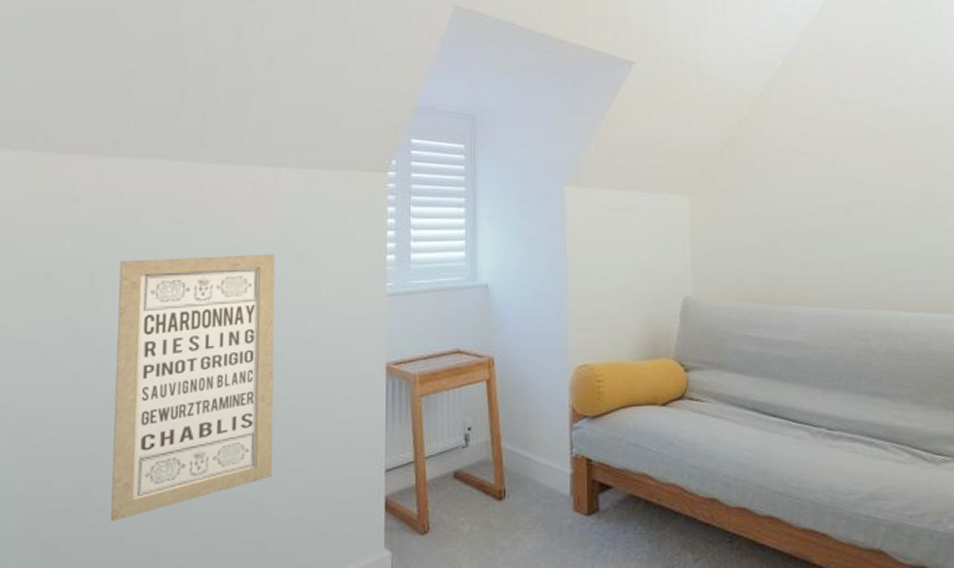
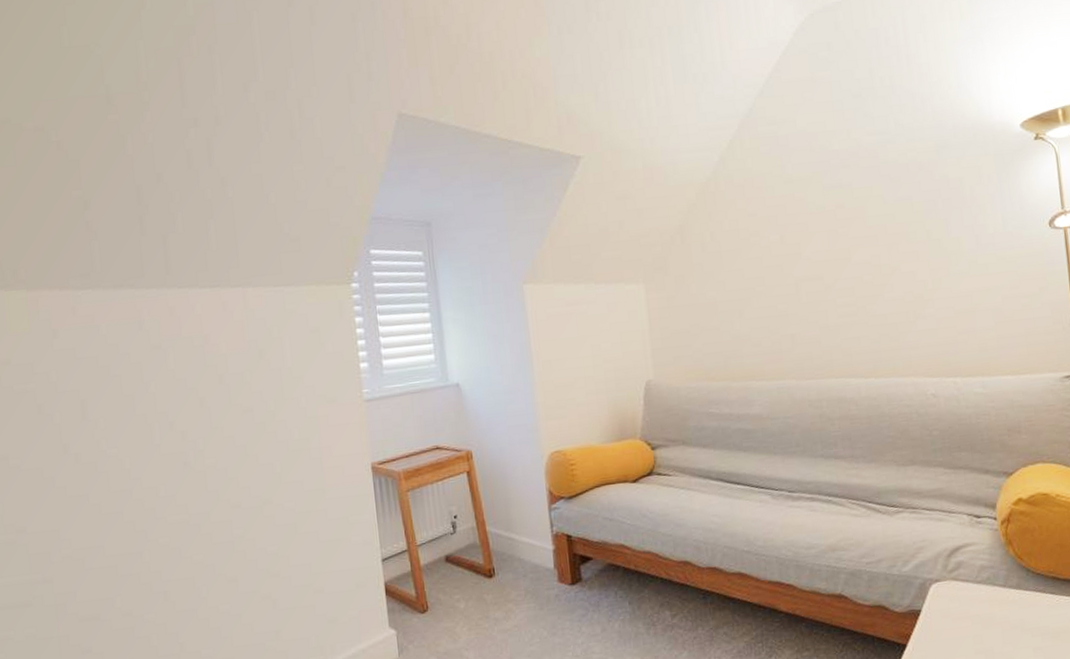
wall art: present [110,254,276,521] -> none [106,371,279,624]

